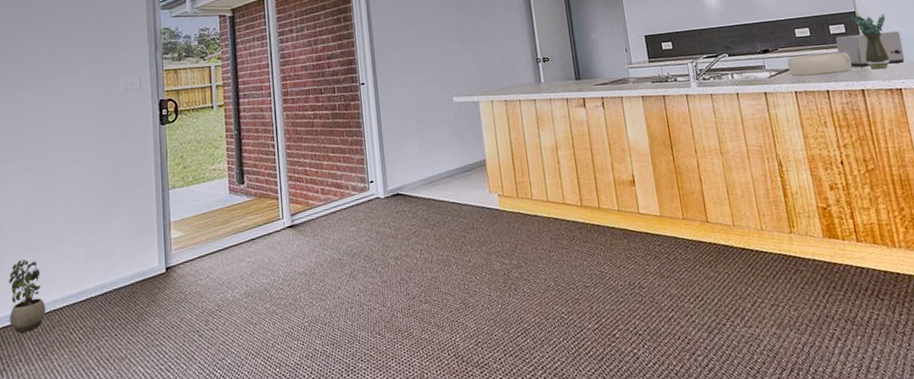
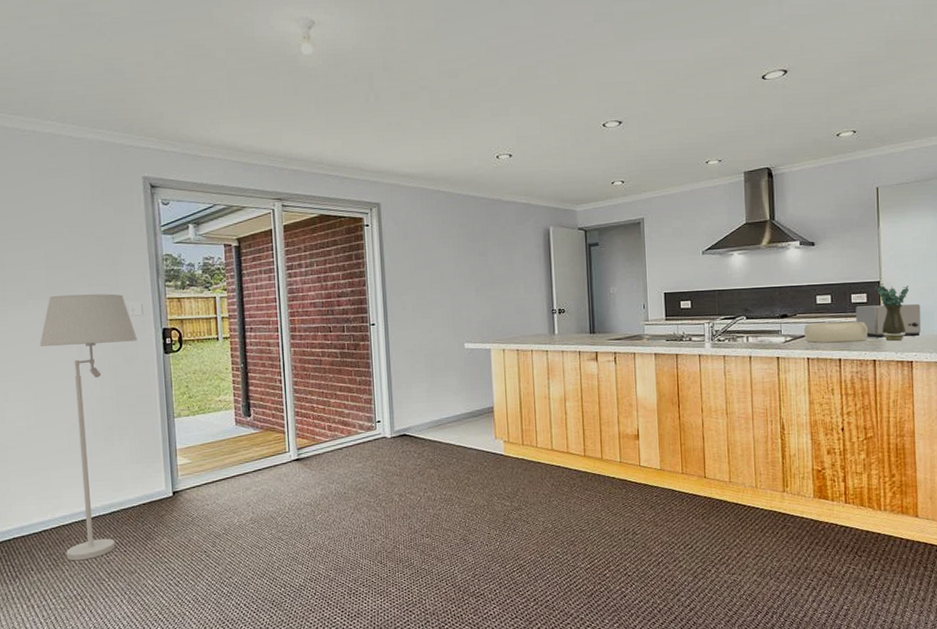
potted plant: present [9,260,46,333] -> none [16,477,55,544]
floor lamp: none [40,69,135,349] -> present [39,293,138,561]

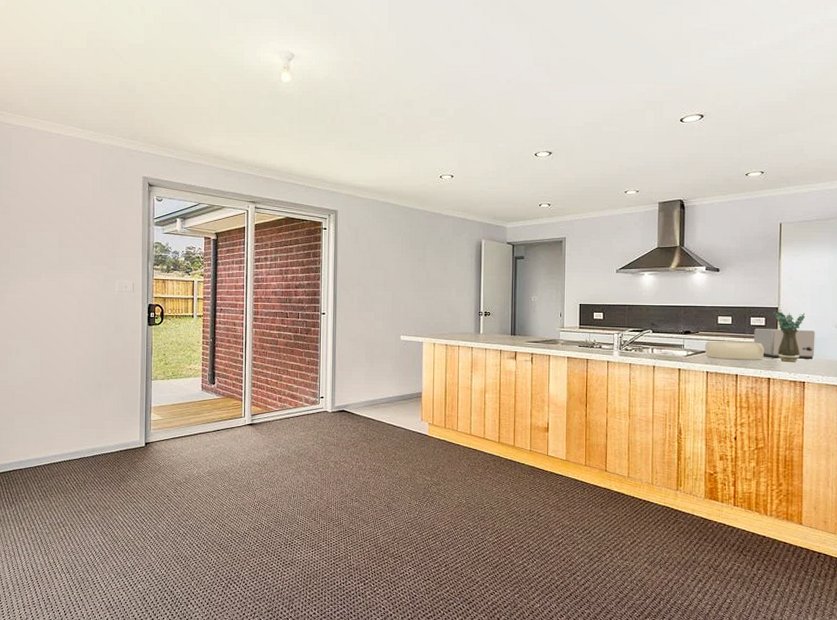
floor lamp: present [39,293,138,561] -> none [48,270,127,494]

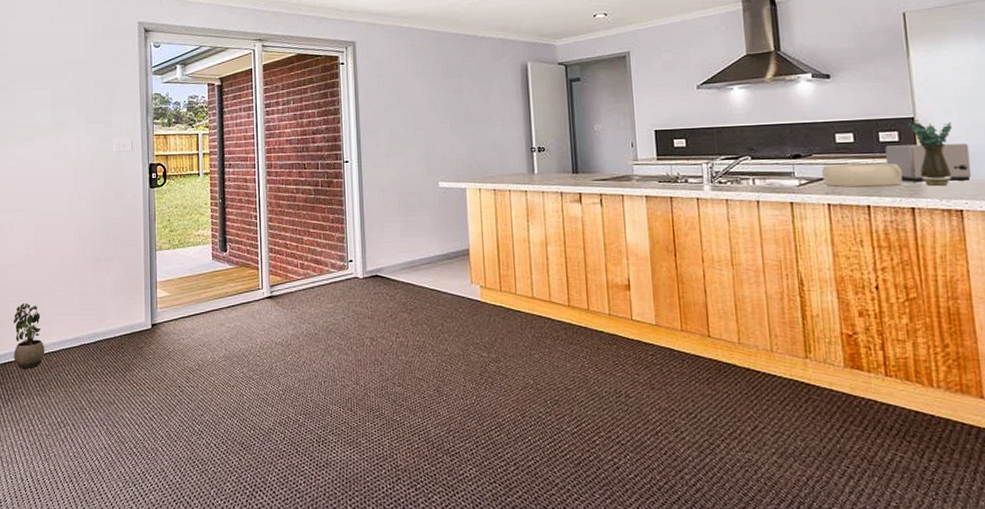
potted plant: none [18,420,47,477] -> present [13,303,45,369]

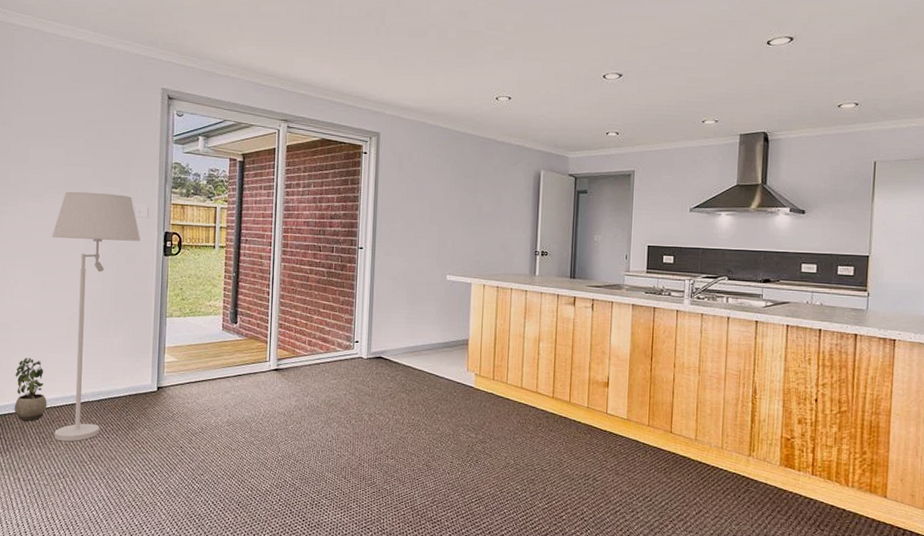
floor lamp: none [42,130,127,388] -> present [52,191,141,442]
bowl: present [821,163,904,188] -> none [785,291,853,315]
toaster: present [885,143,972,183] -> none [840,279,909,316]
vase: present [908,119,953,187] -> none [863,256,899,318]

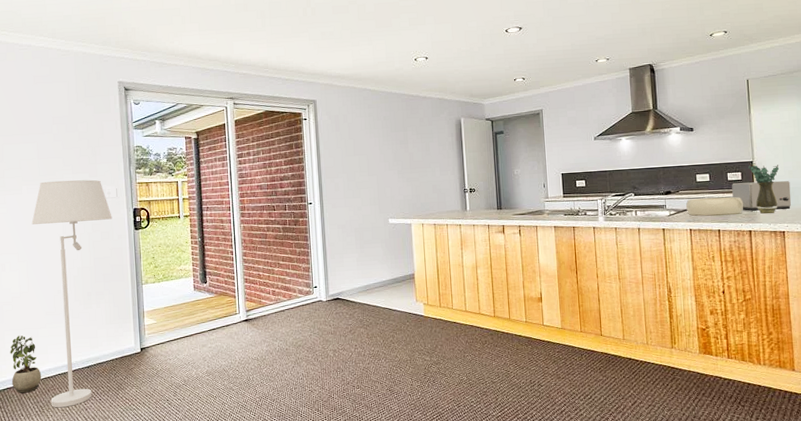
bowl: none [785,291,853,315] -> present [685,197,744,217]
toaster: none [840,279,909,316] -> present [732,180,792,212]
vase: none [863,256,899,318] -> present [748,162,780,214]

